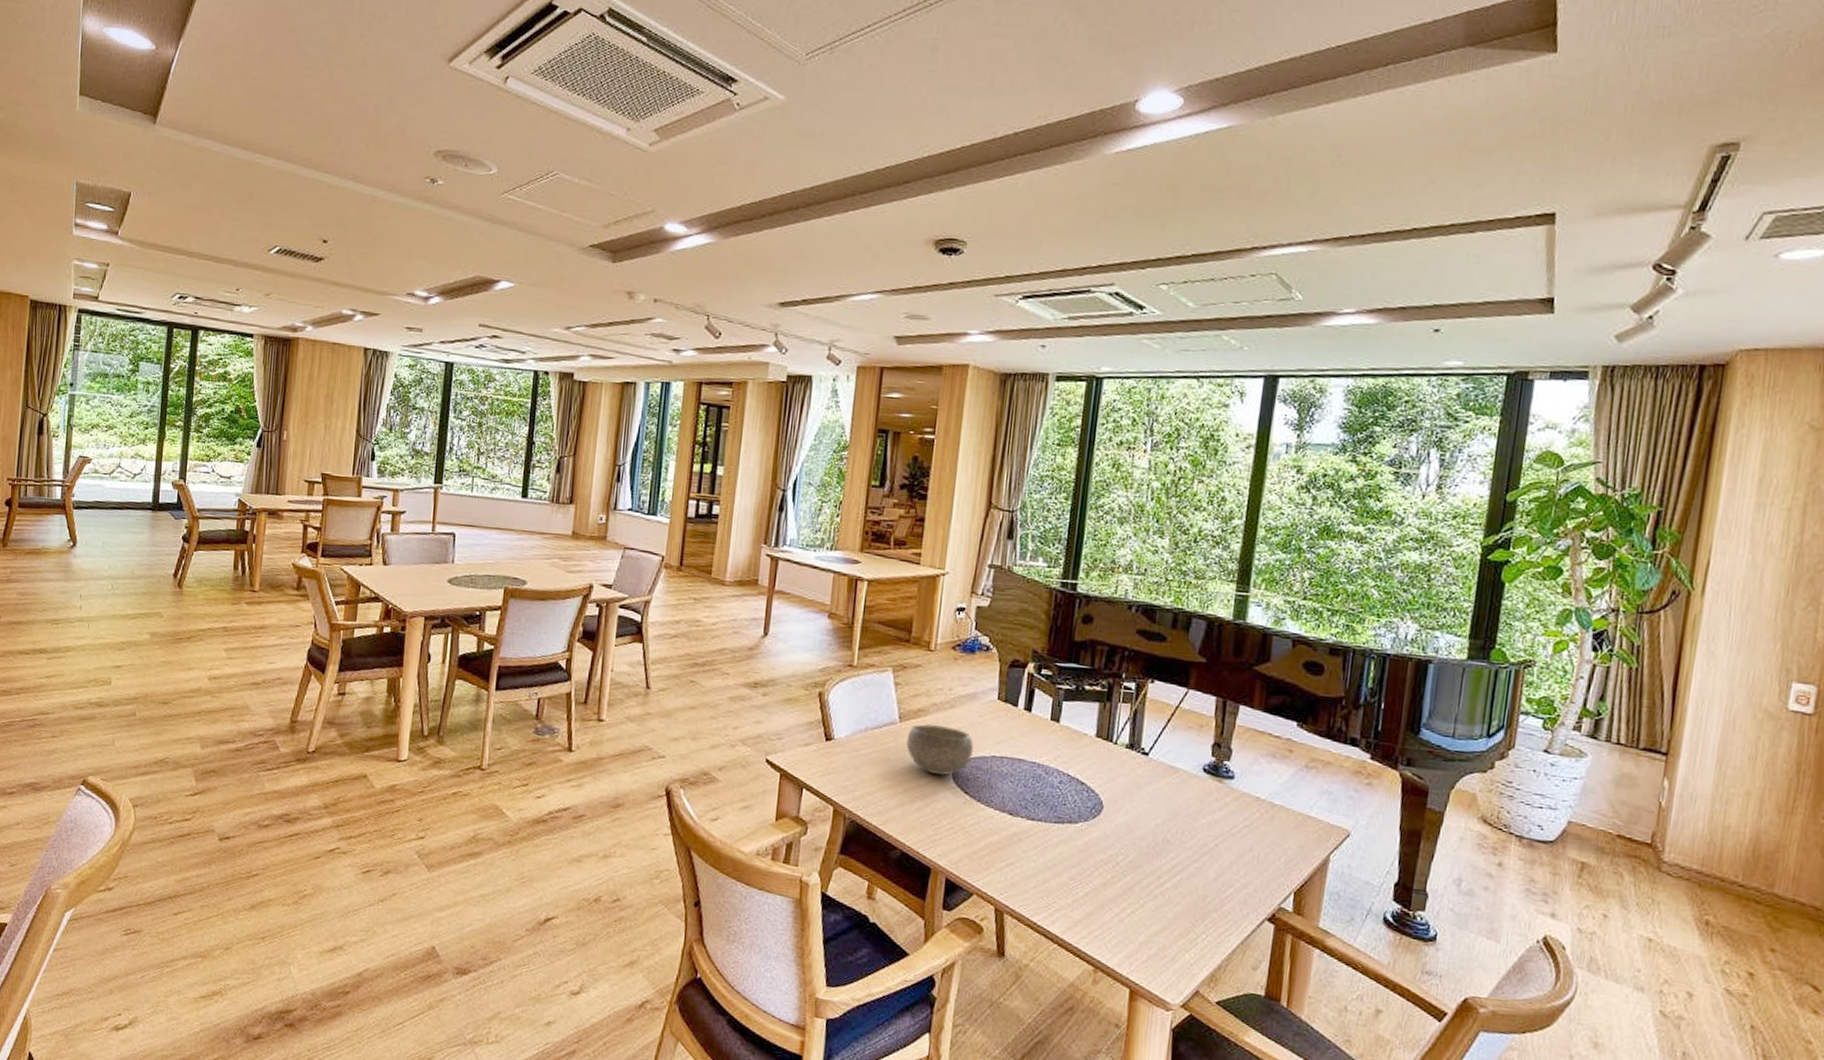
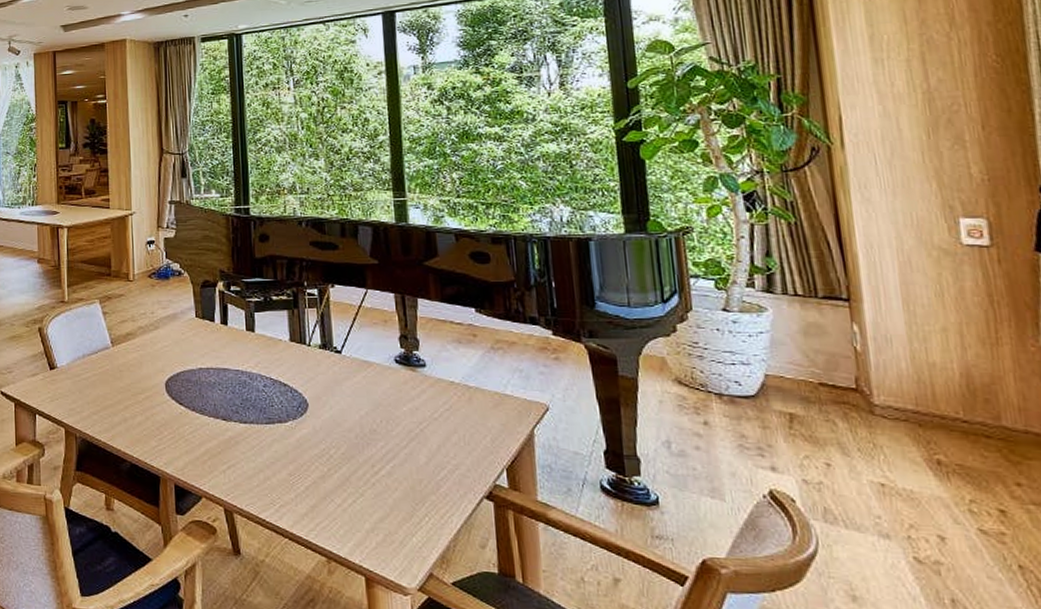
bowl: present [906,724,973,775] -> none [120,346,181,390]

